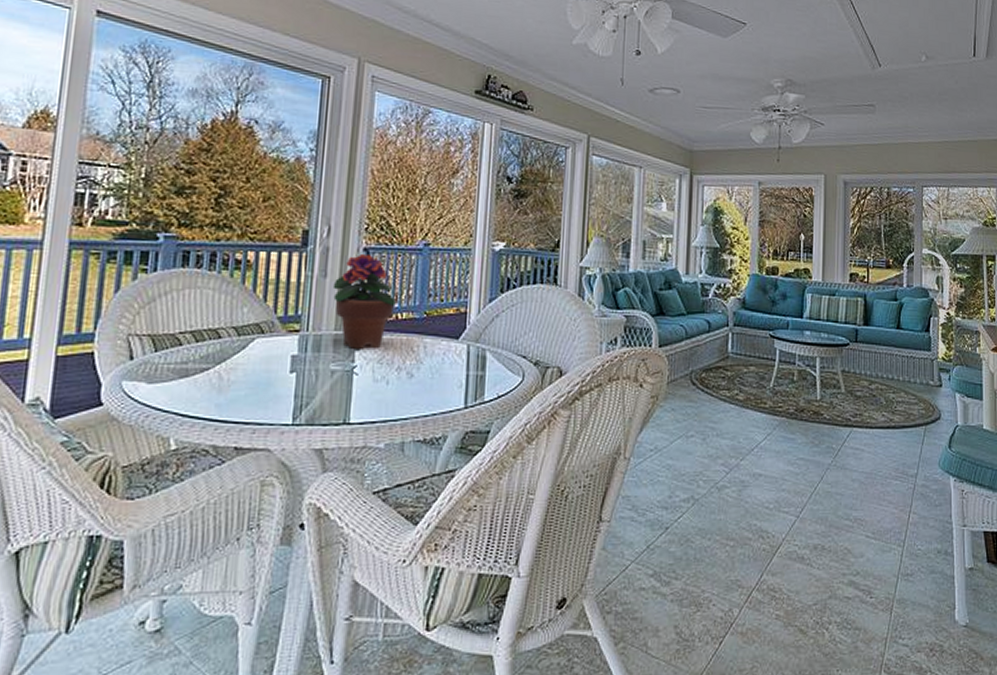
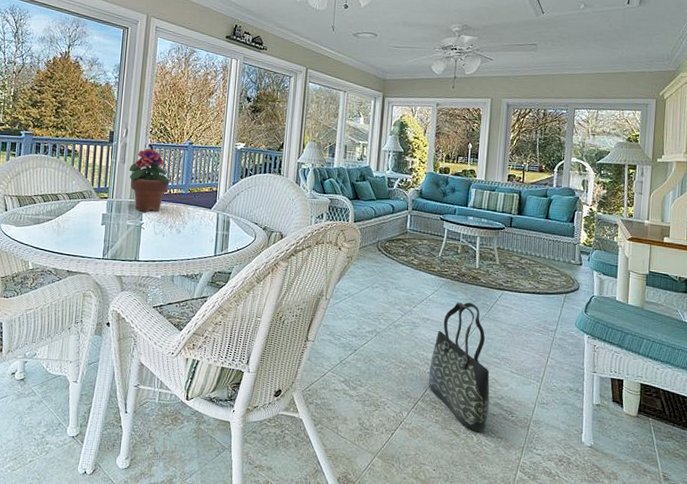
tote bag: none [764,447,843,625] -> present [428,302,490,433]

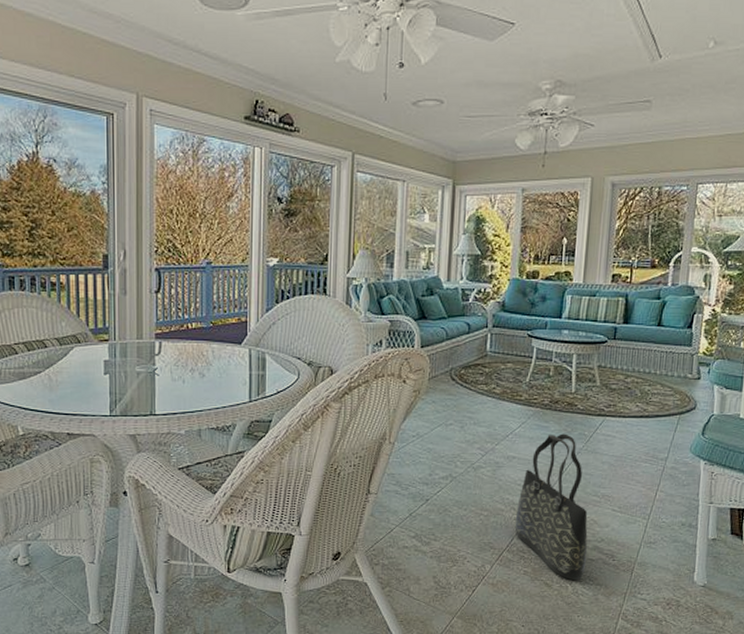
potted flower: present [129,148,170,212] -> none [132,273,186,354]

